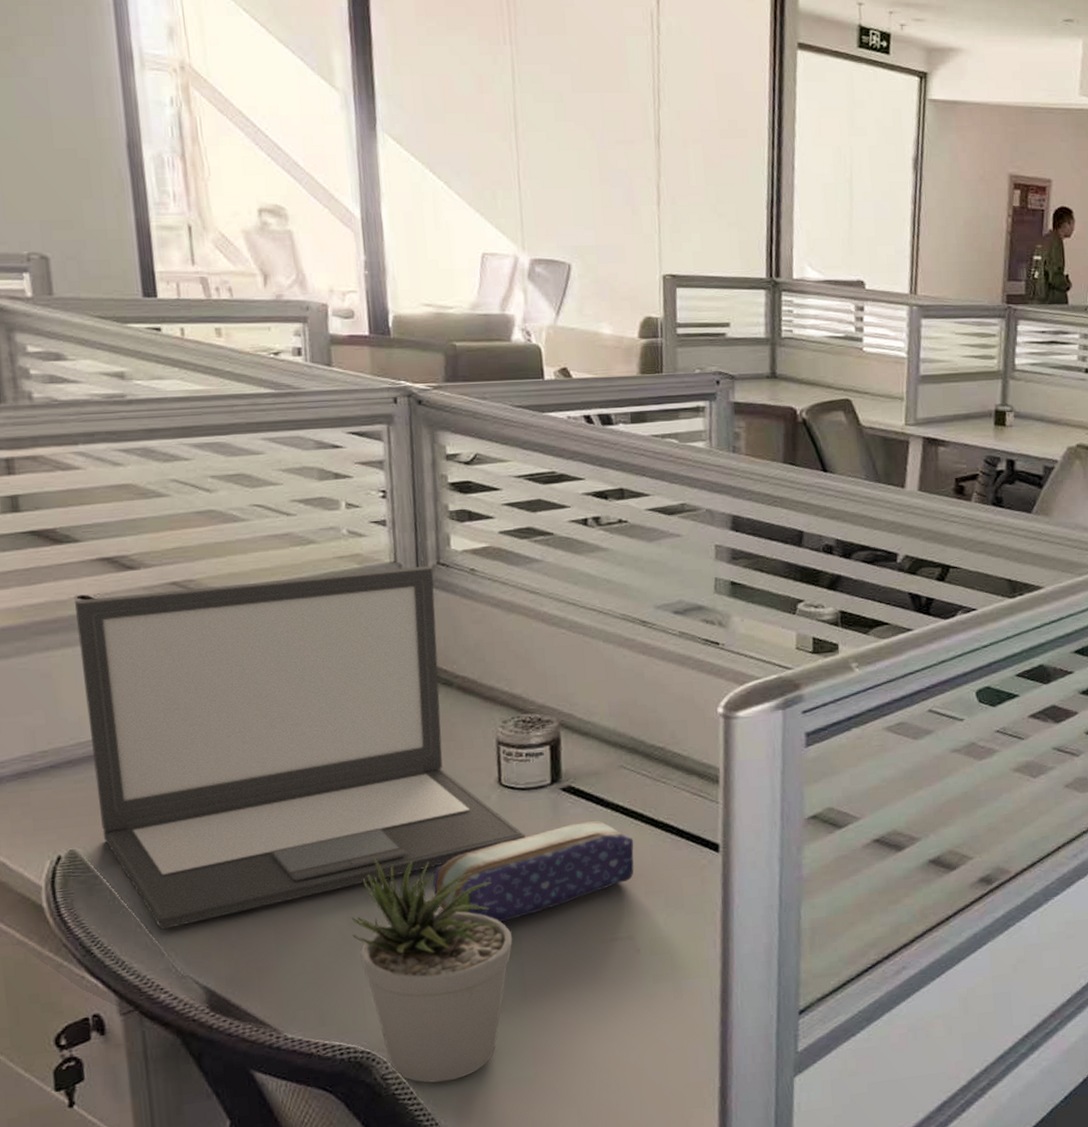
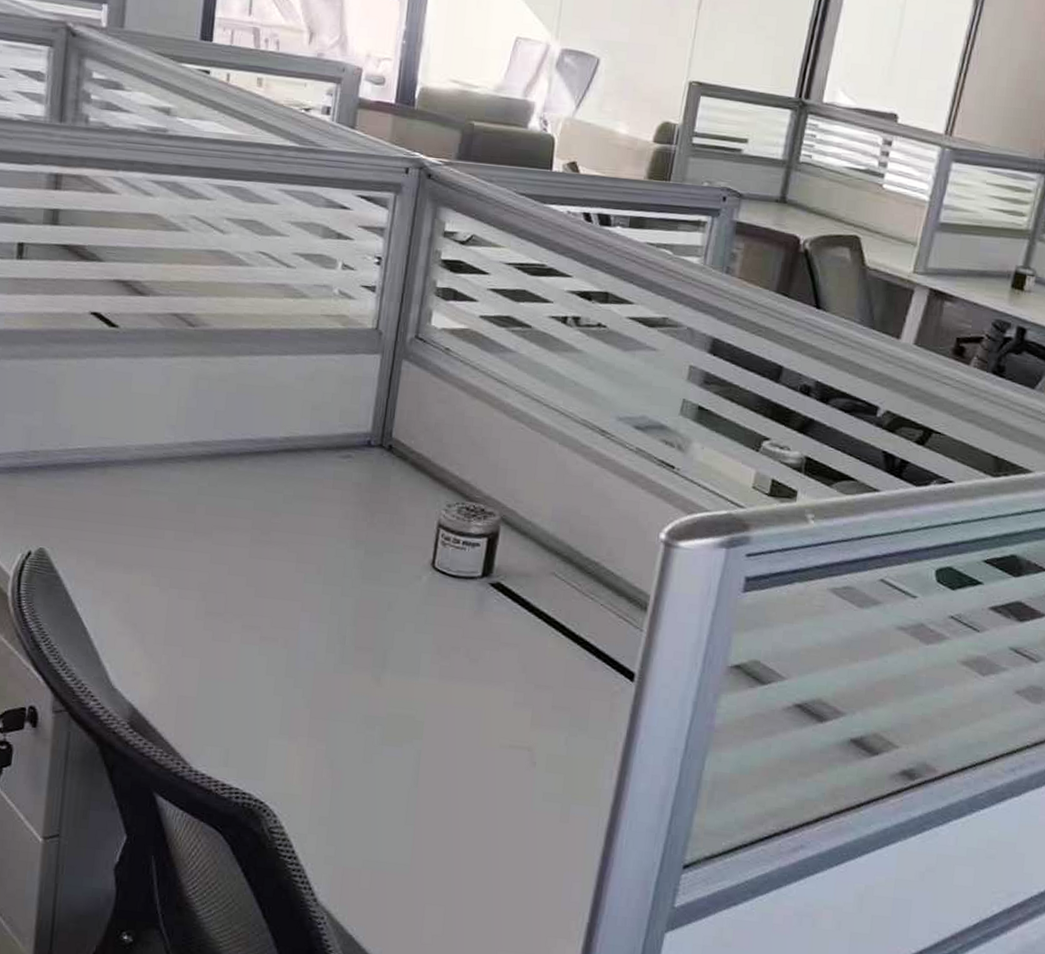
laptop: present [75,566,526,930] -> none [70,315,448,641]
potted plant: present [350,857,513,1083] -> none [268,613,416,850]
pencil case: present [432,821,634,922] -> none [350,621,551,704]

